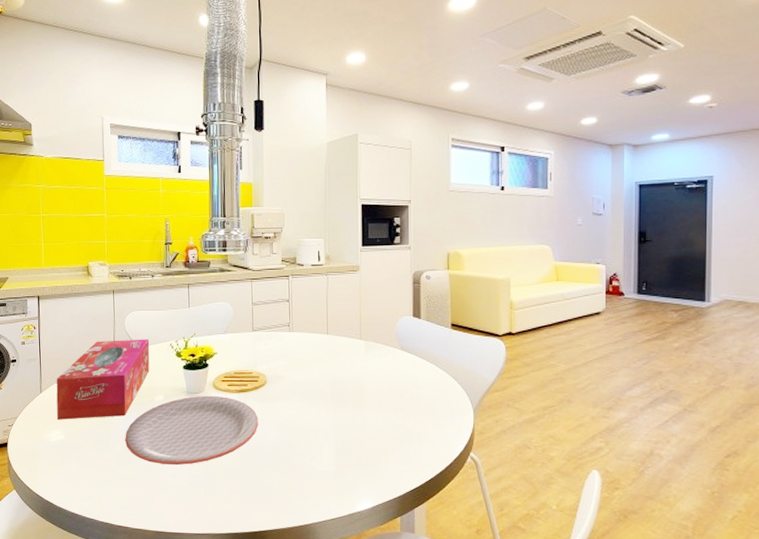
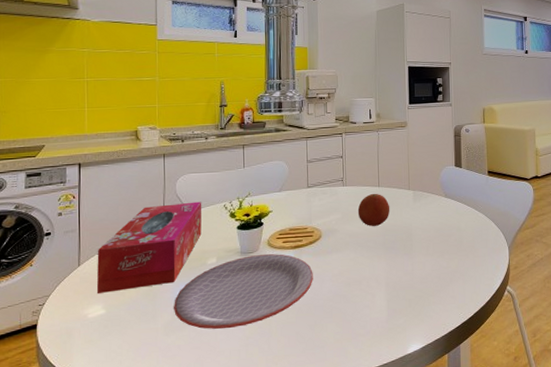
fruit: none [304,341,340,376] -> present [357,193,390,226]

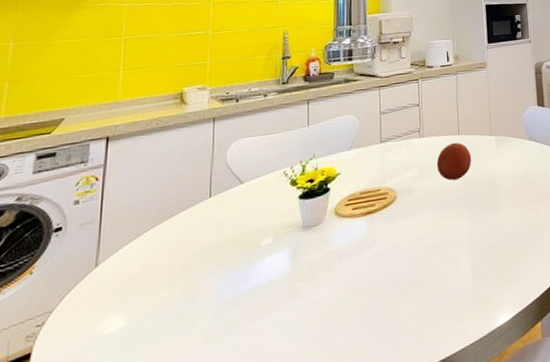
tissue box: present [97,201,202,293] -> none [118,170,258,300]
plate: present [174,254,313,329] -> none [217,223,388,330]

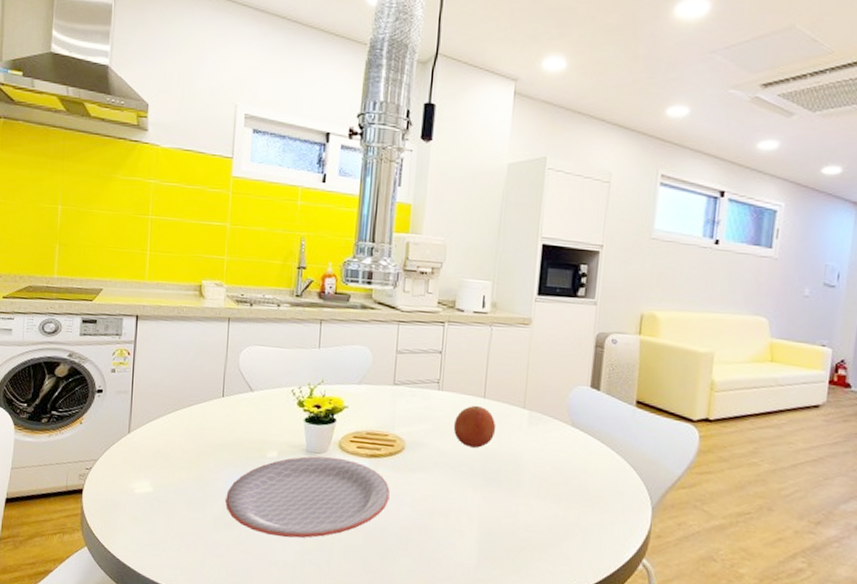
plate: none [217,223,388,330] -> present [225,456,390,538]

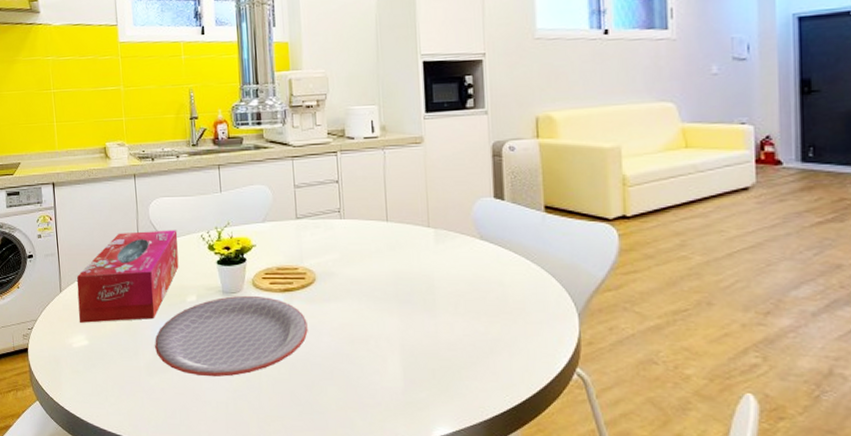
tissue box: none [146,377,267,472] -> present [76,230,179,323]
fruit: present [453,405,497,448] -> none [360,229,404,272]

